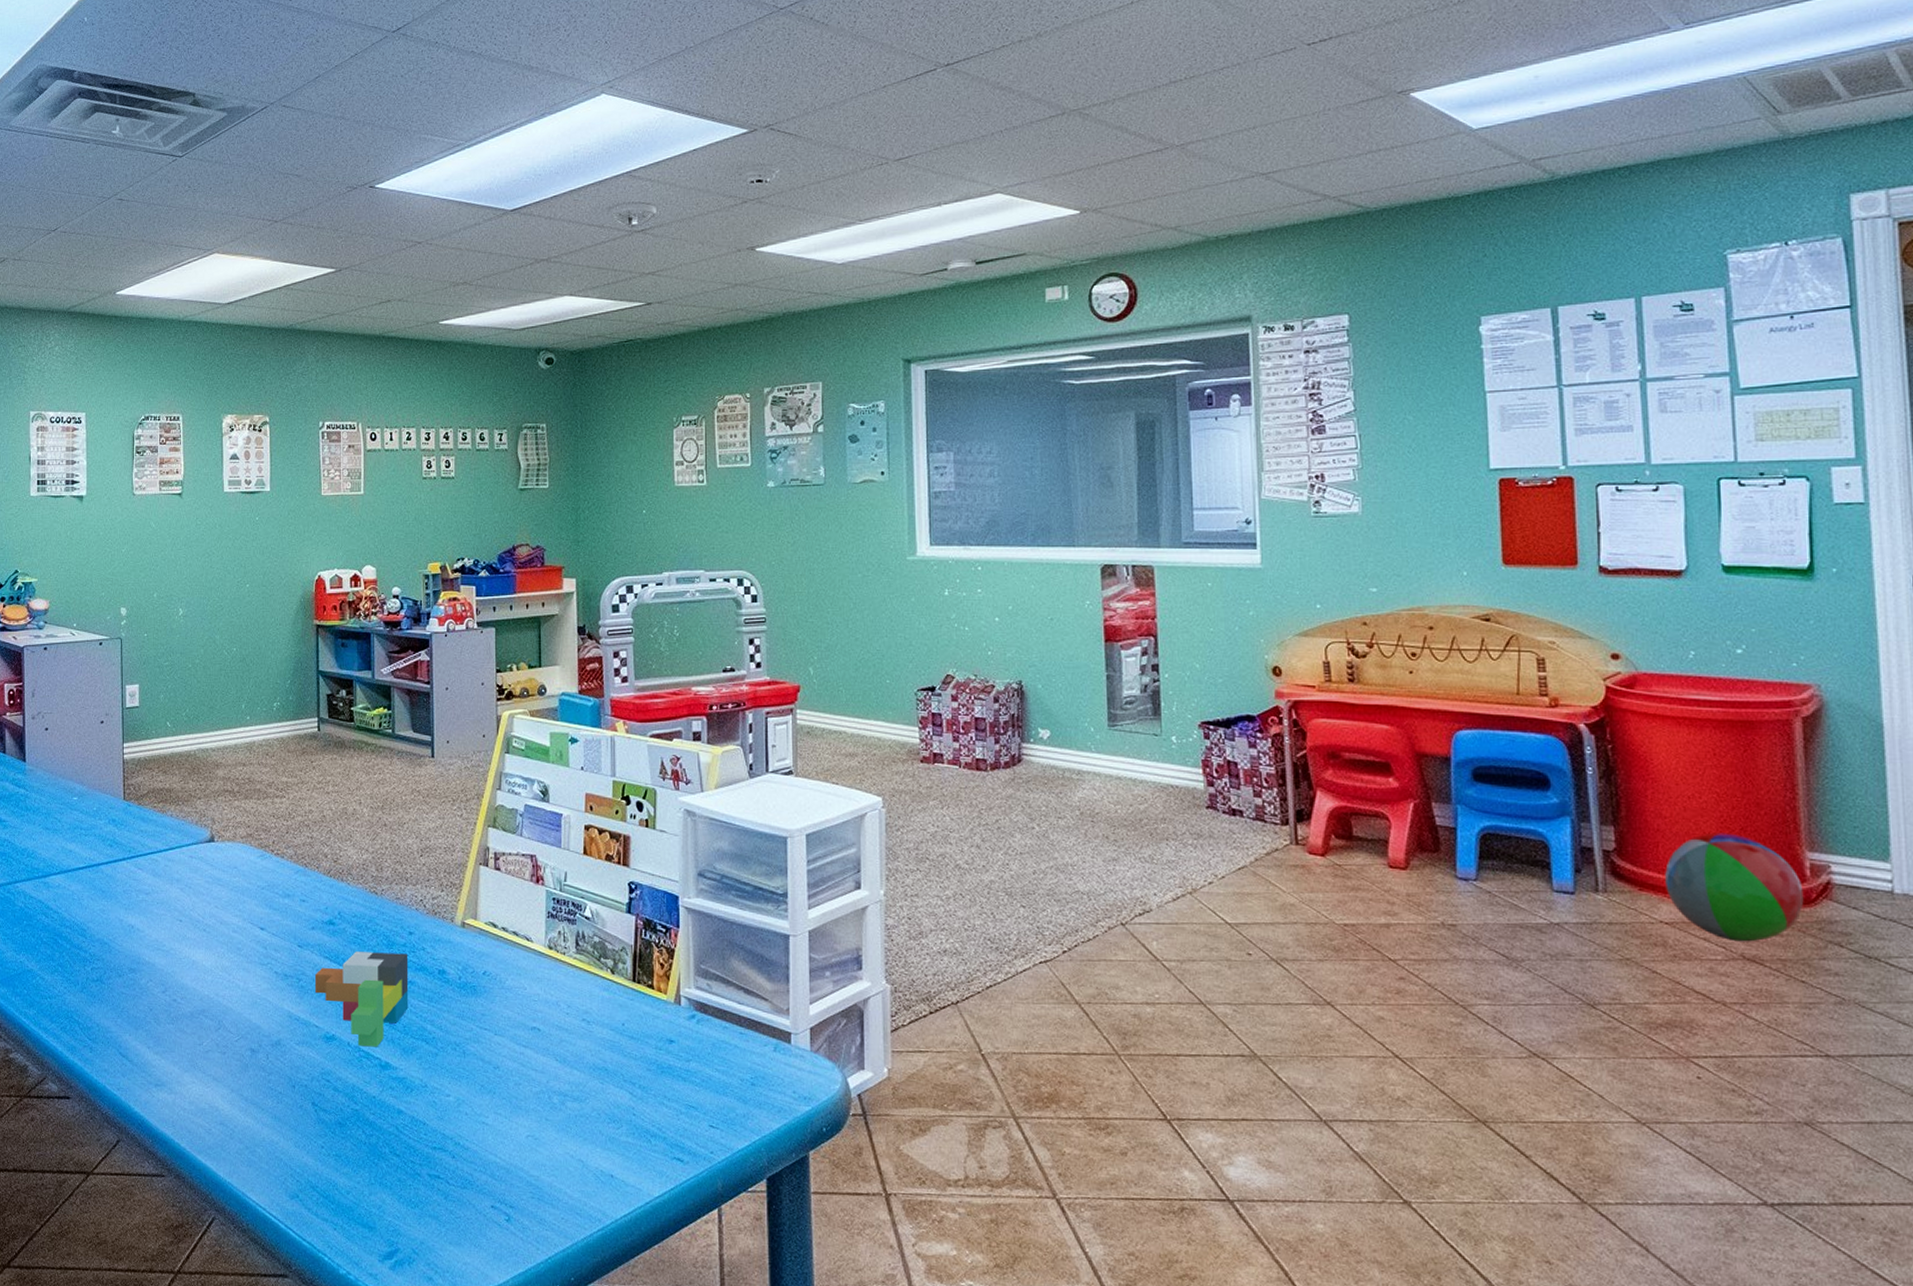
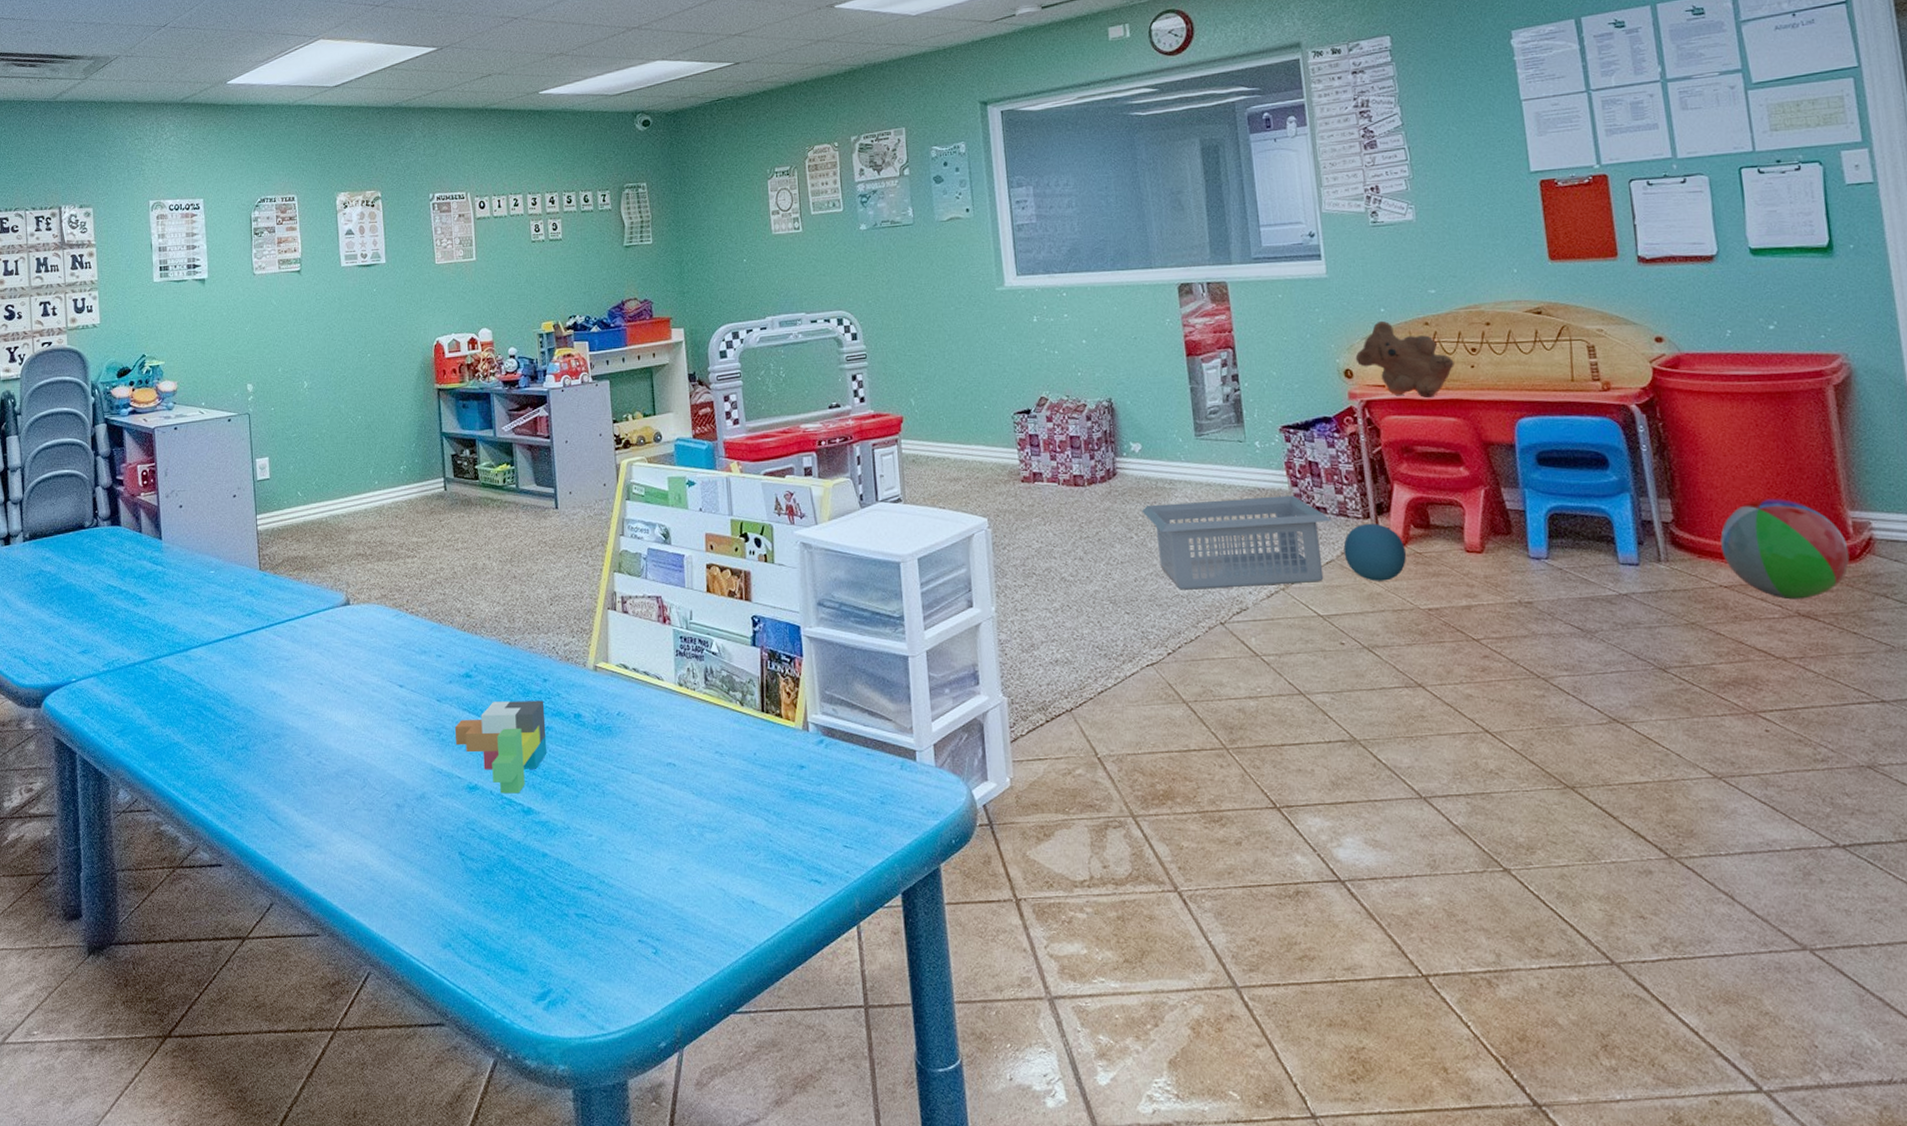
storage basket: none [1046,794,1248,888] -> present [1142,495,1332,590]
ball: none [1258,830,1325,892] -> present [1343,523,1407,581]
teddy bear: none [1285,617,1392,702] -> present [1355,320,1454,398]

